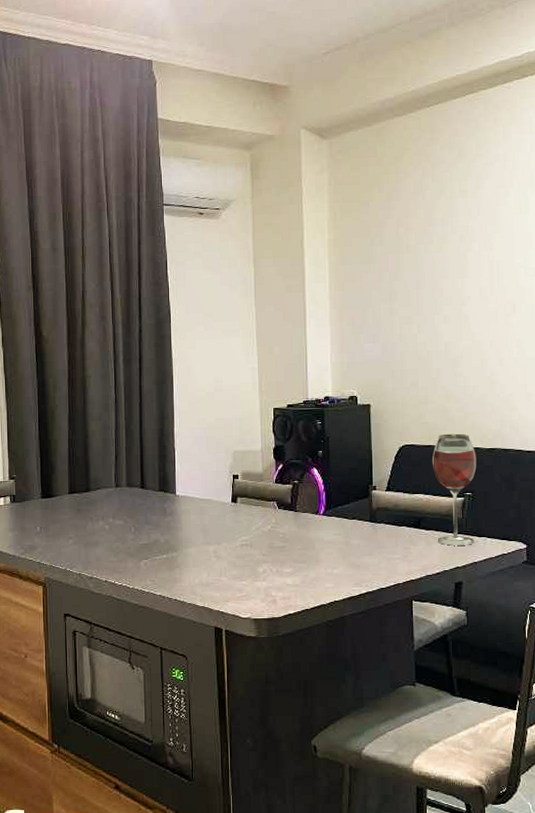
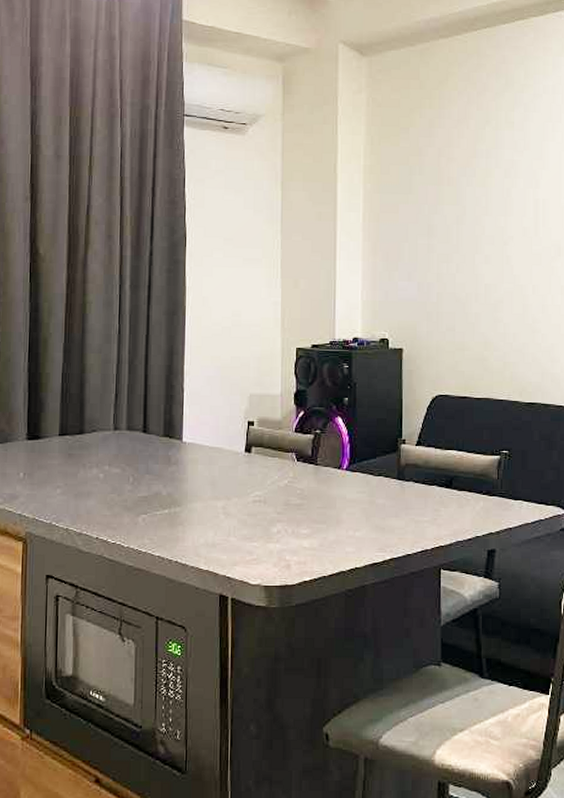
wineglass: present [433,433,477,546] -> none [468,384,515,509]

